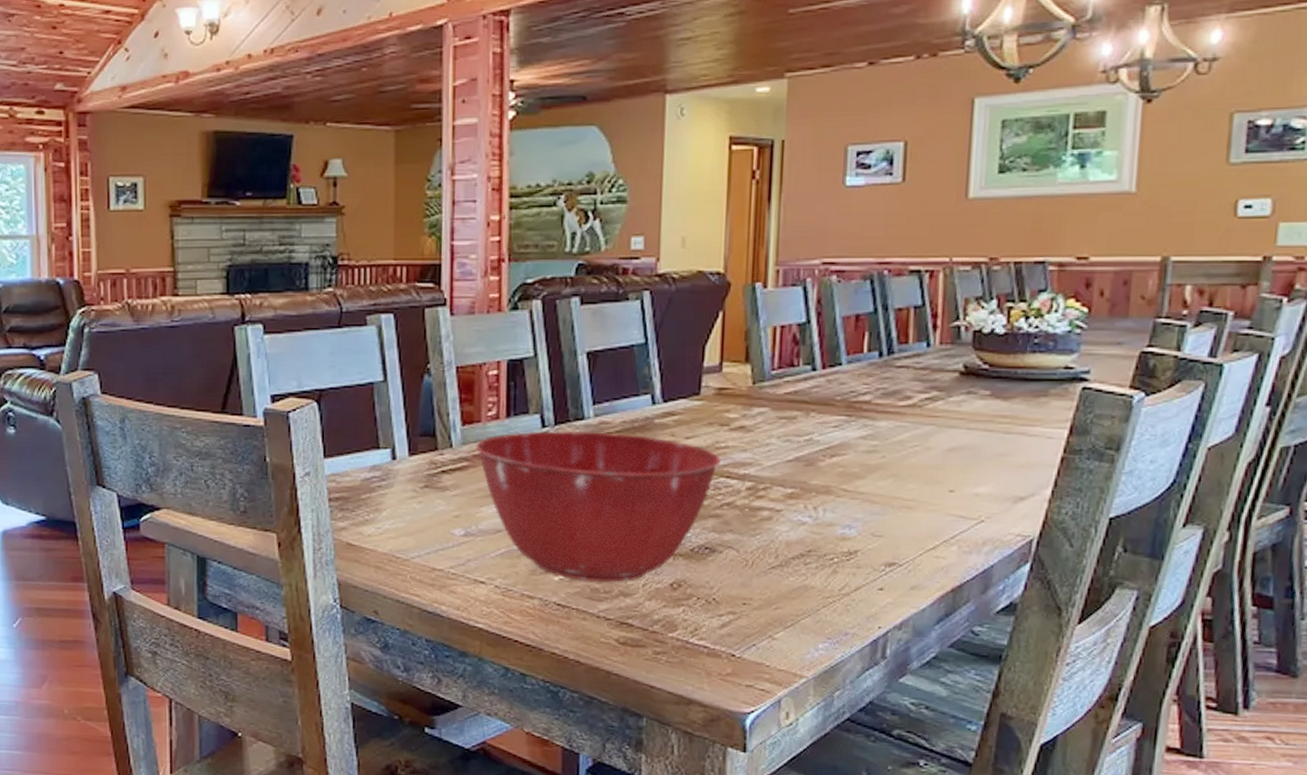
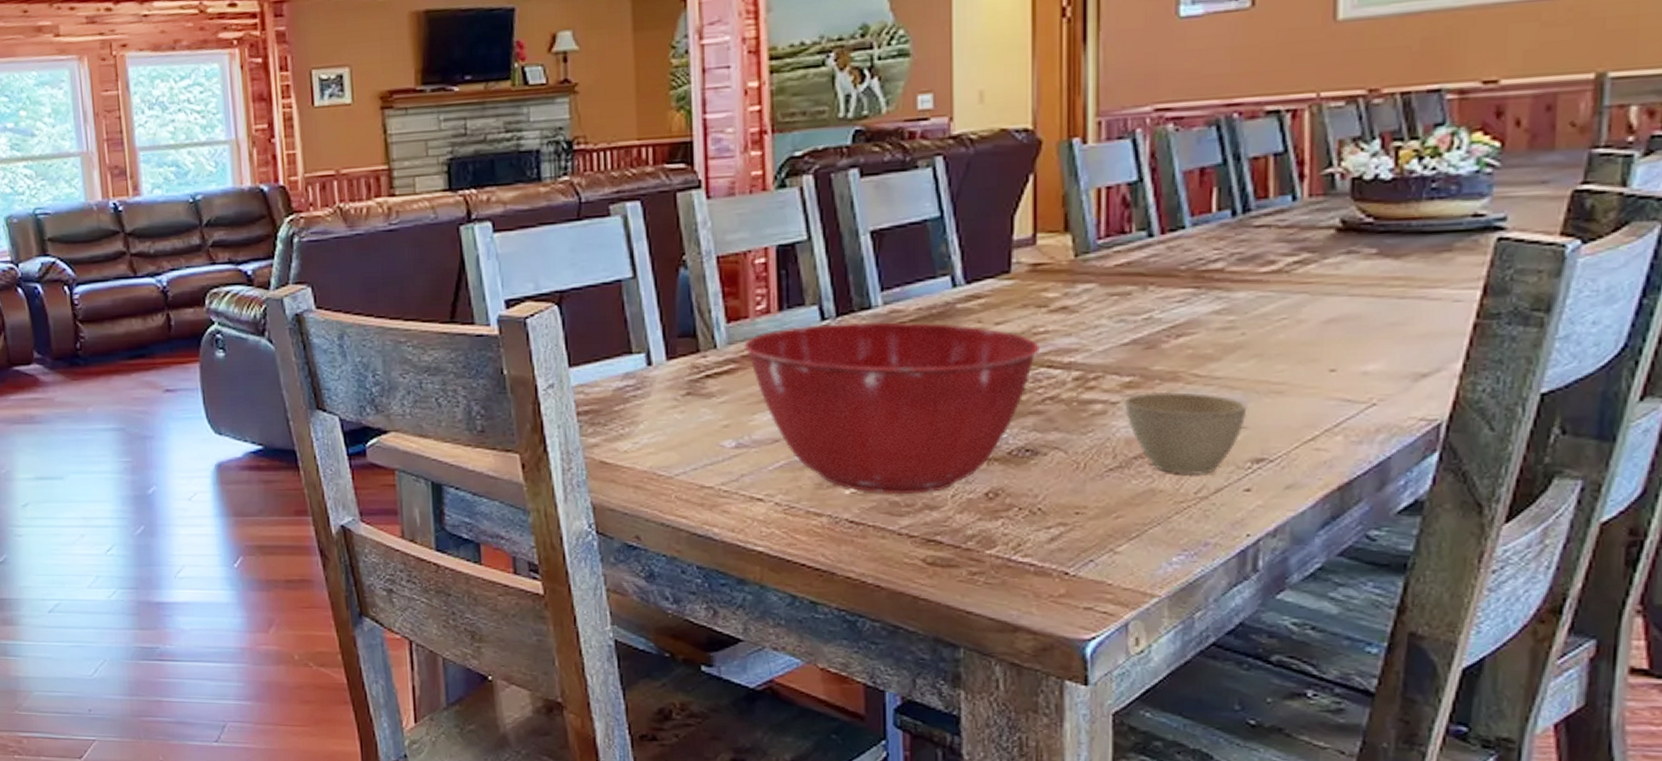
cup: none [786,502,884,575] -> present [1124,391,1248,476]

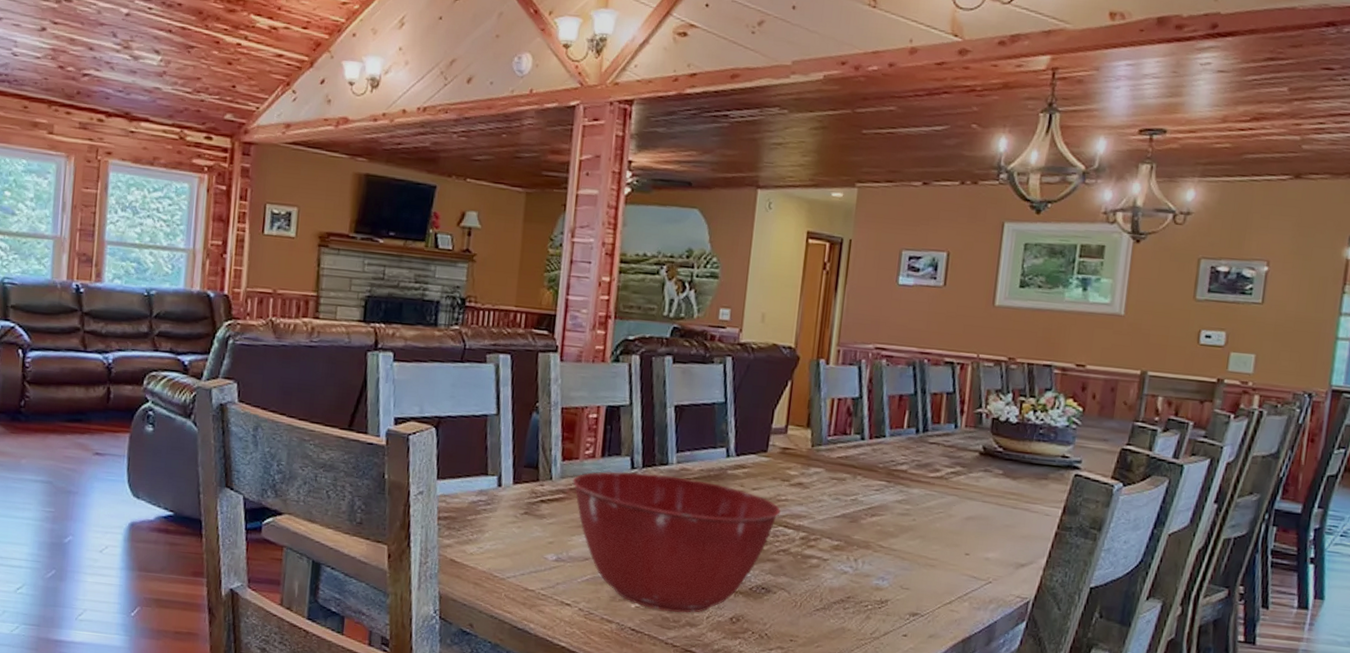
cup: present [1124,391,1248,476] -> none [832,554,911,621]

